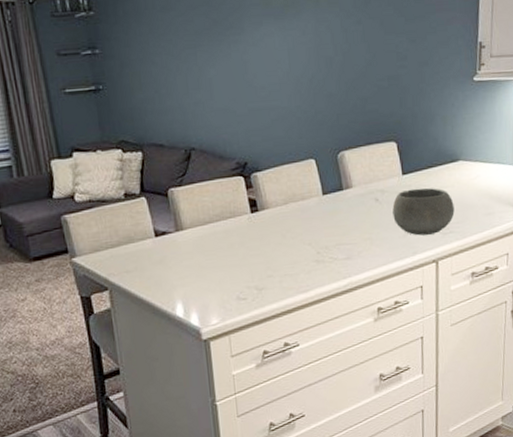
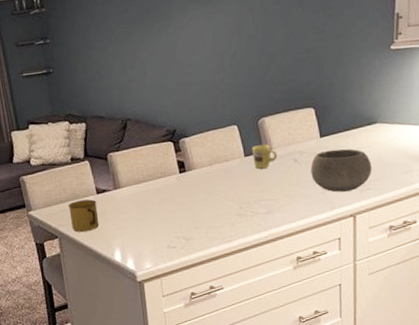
mug: none [121,243,158,283] -> present [68,199,99,232]
mug: none [331,181,358,209] -> present [252,144,278,169]

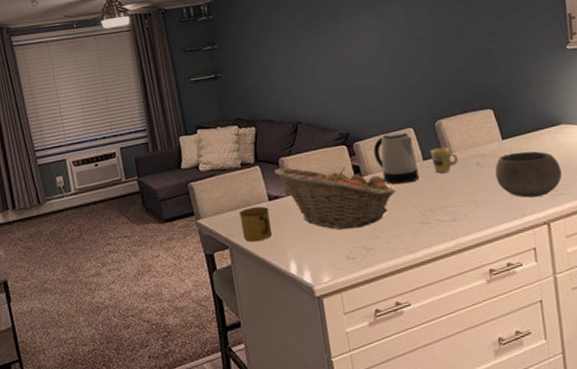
fruit basket: none [103,161,217,221] -> present [274,166,396,229]
kettle: none [198,128,240,179] -> present [373,131,419,184]

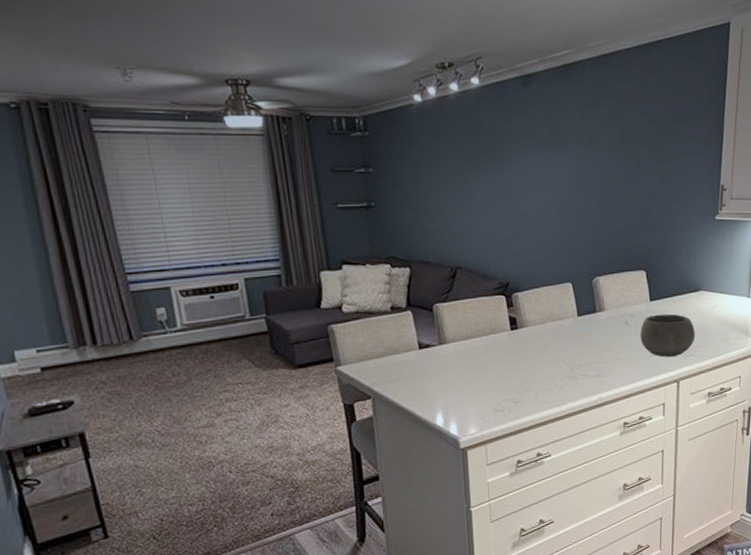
mug: present [239,206,273,242] -> none [385,355,420,393]
fruit basket: present [274,166,396,229] -> none [427,315,549,381]
kettle: present [373,131,419,184] -> none [532,285,572,339]
mug: present [430,147,459,173] -> none [585,305,610,330]

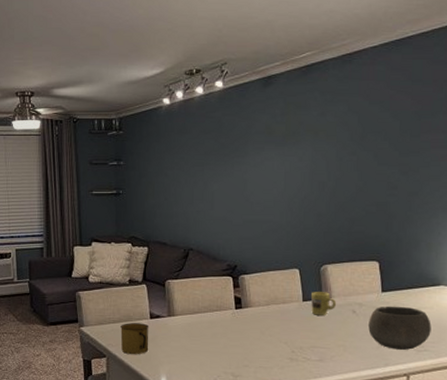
mug: none [385,355,420,393] -> present [120,323,149,355]
mug: none [585,305,610,330] -> present [311,292,337,315]

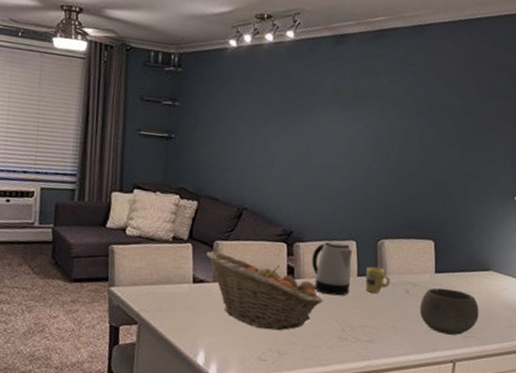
mug: present [120,323,149,355] -> none [156,286,191,324]
fruit basket: none [160,290,271,356] -> present [206,251,323,331]
kettle: none [257,270,297,321] -> present [311,240,353,296]

